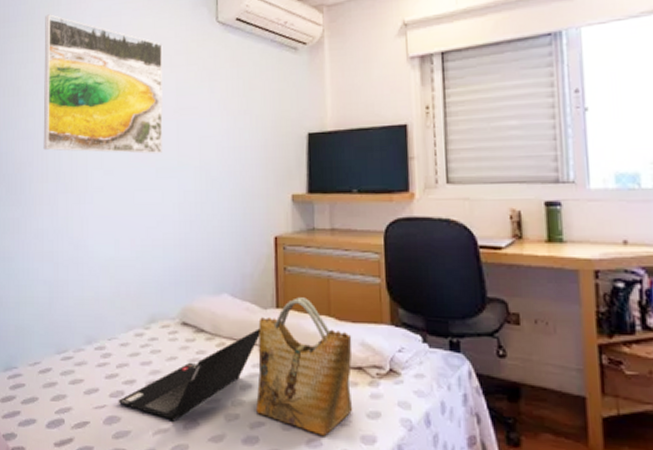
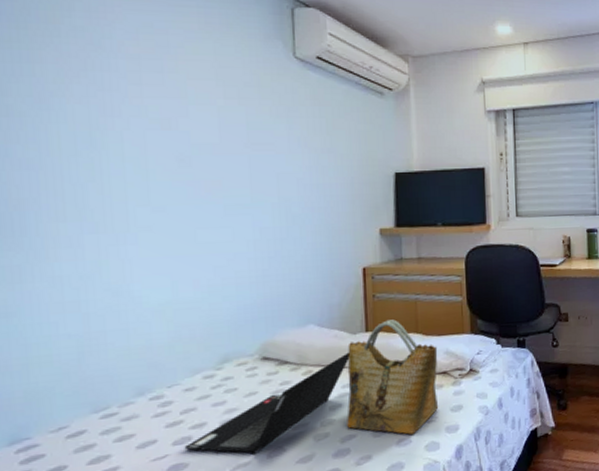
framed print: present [43,14,163,154] -> none [48,19,232,190]

